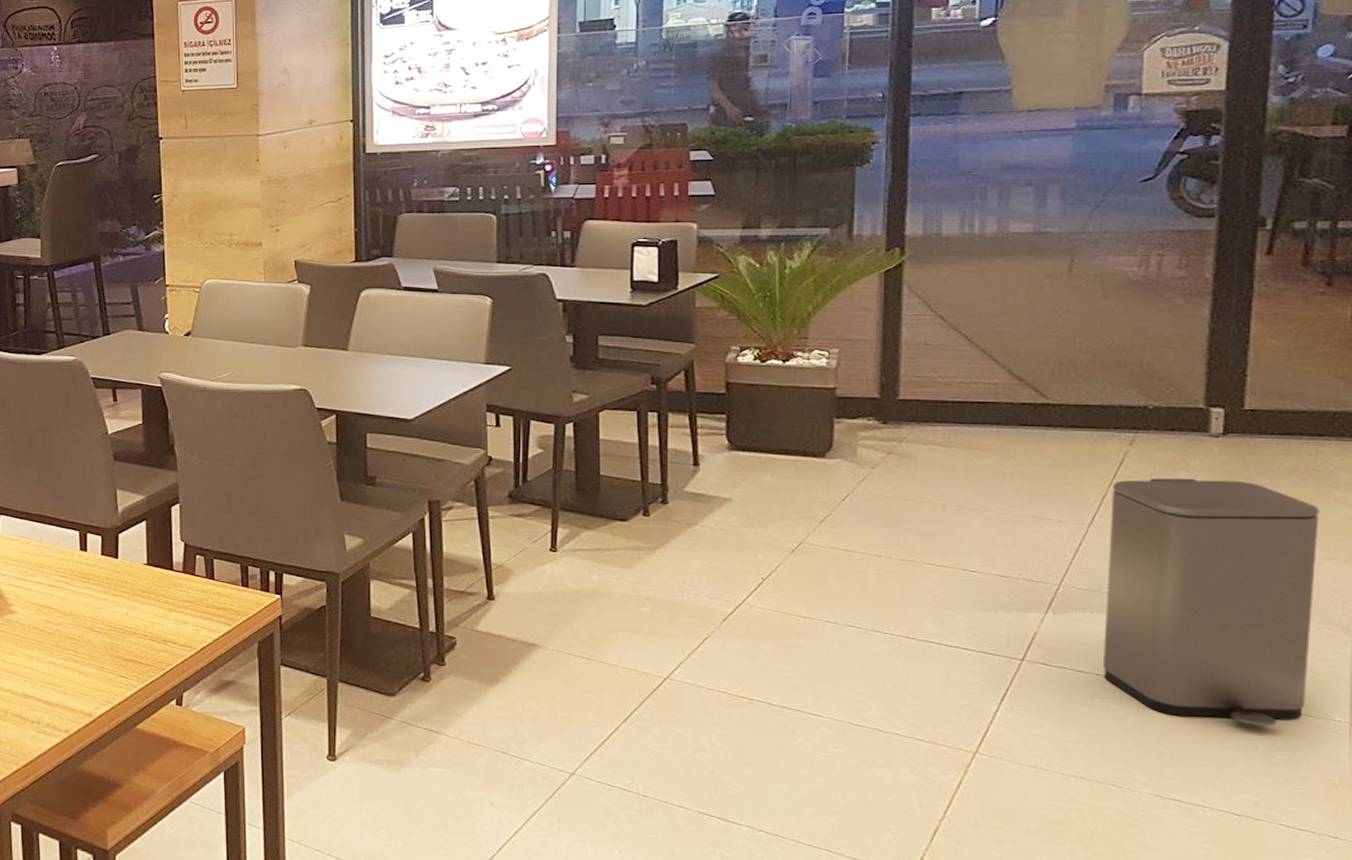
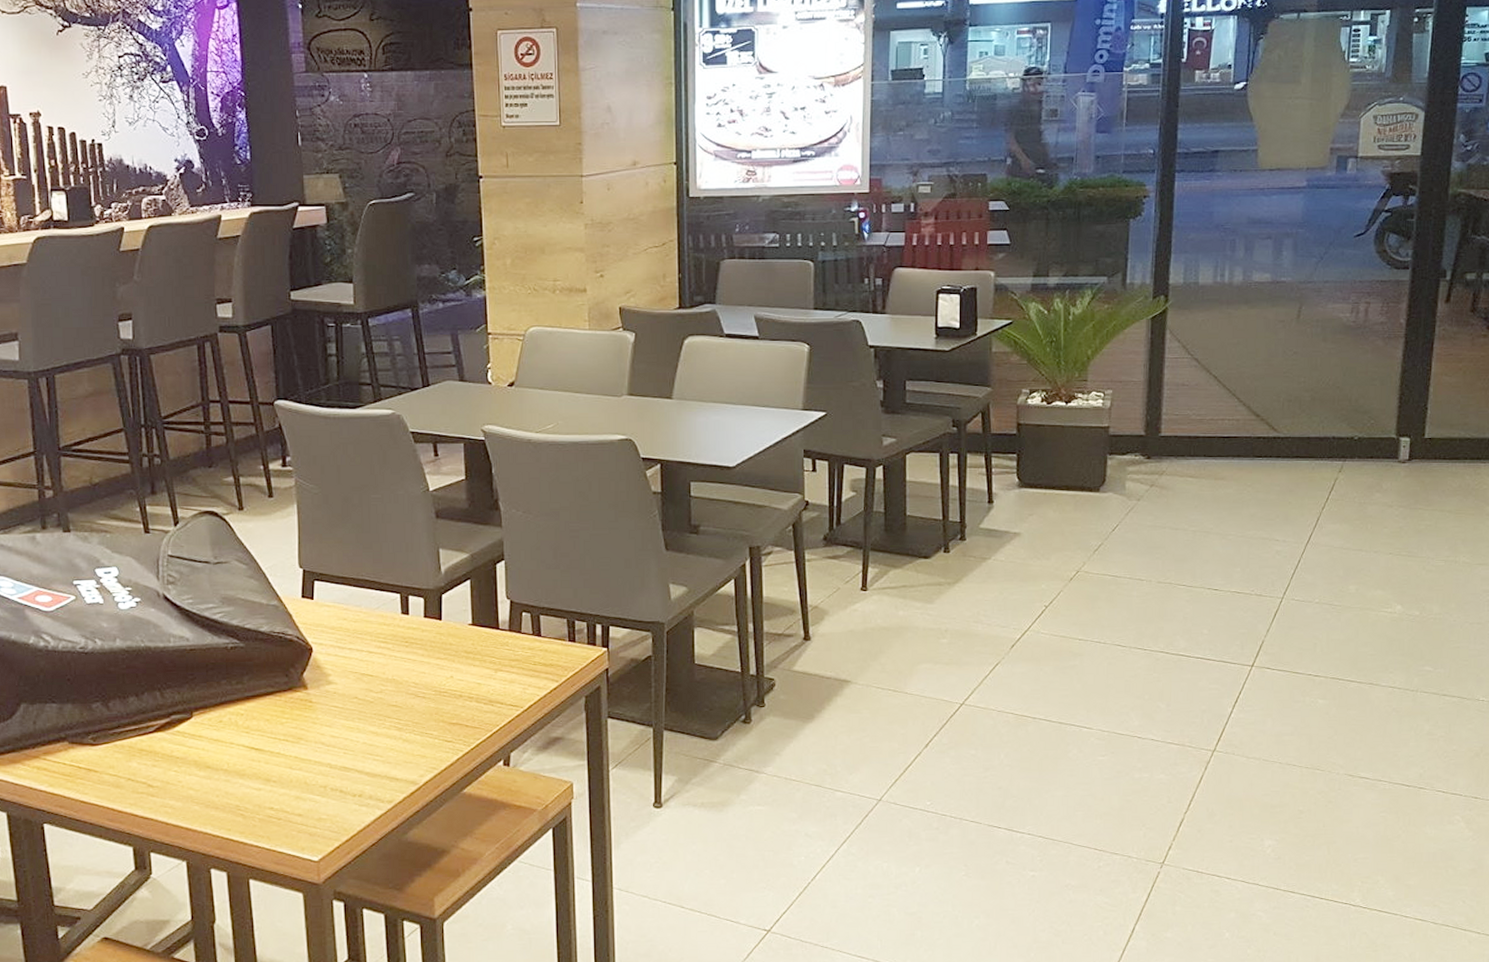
pedal bin: present [1102,478,1319,726] -> none [1313,499,1475,709]

